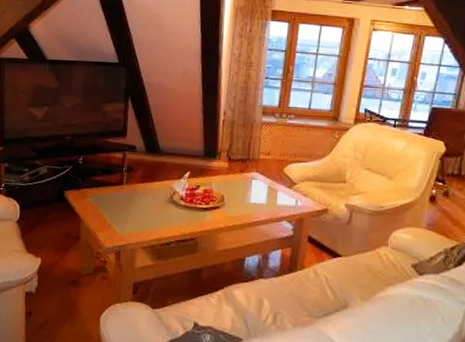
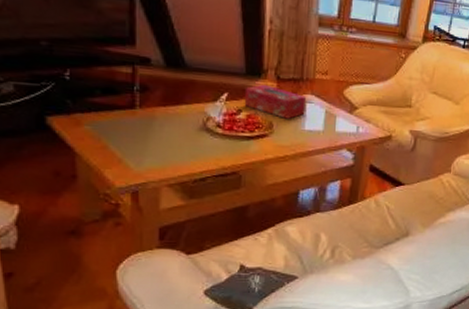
tissue box: none [202,164,252,193] -> present [244,84,306,119]

